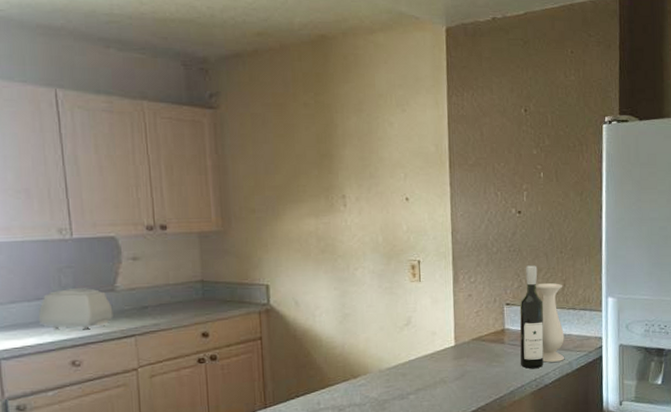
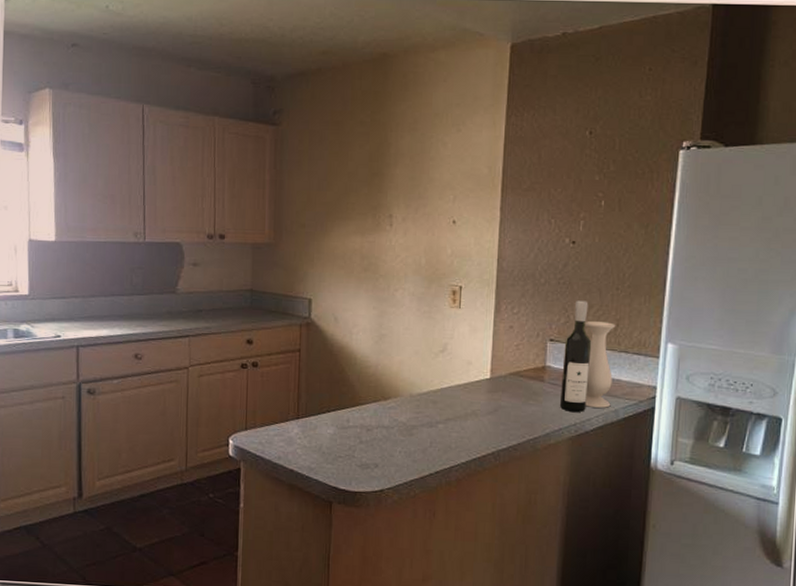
toaster: present [39,288,113,330] -> none [112,288,173,327]

